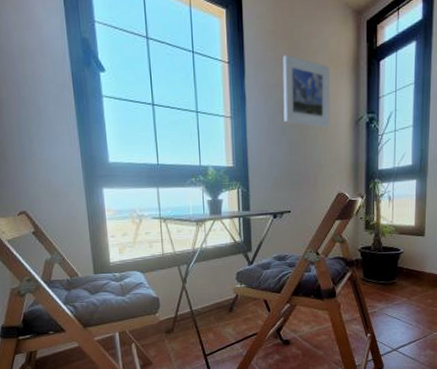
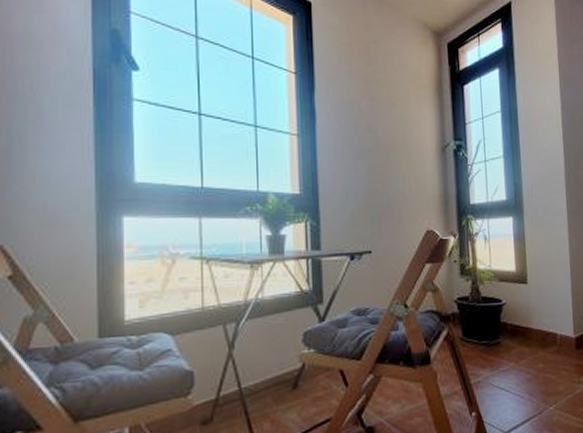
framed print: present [282,55,330,127] -> none [358,70,414,153]

